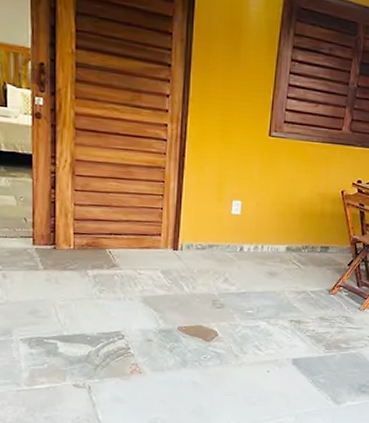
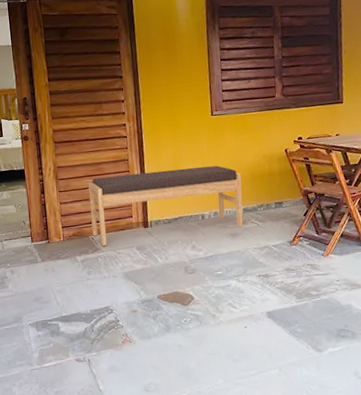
bench: none [111,182,291,267] -> present [88,165,244,246]

